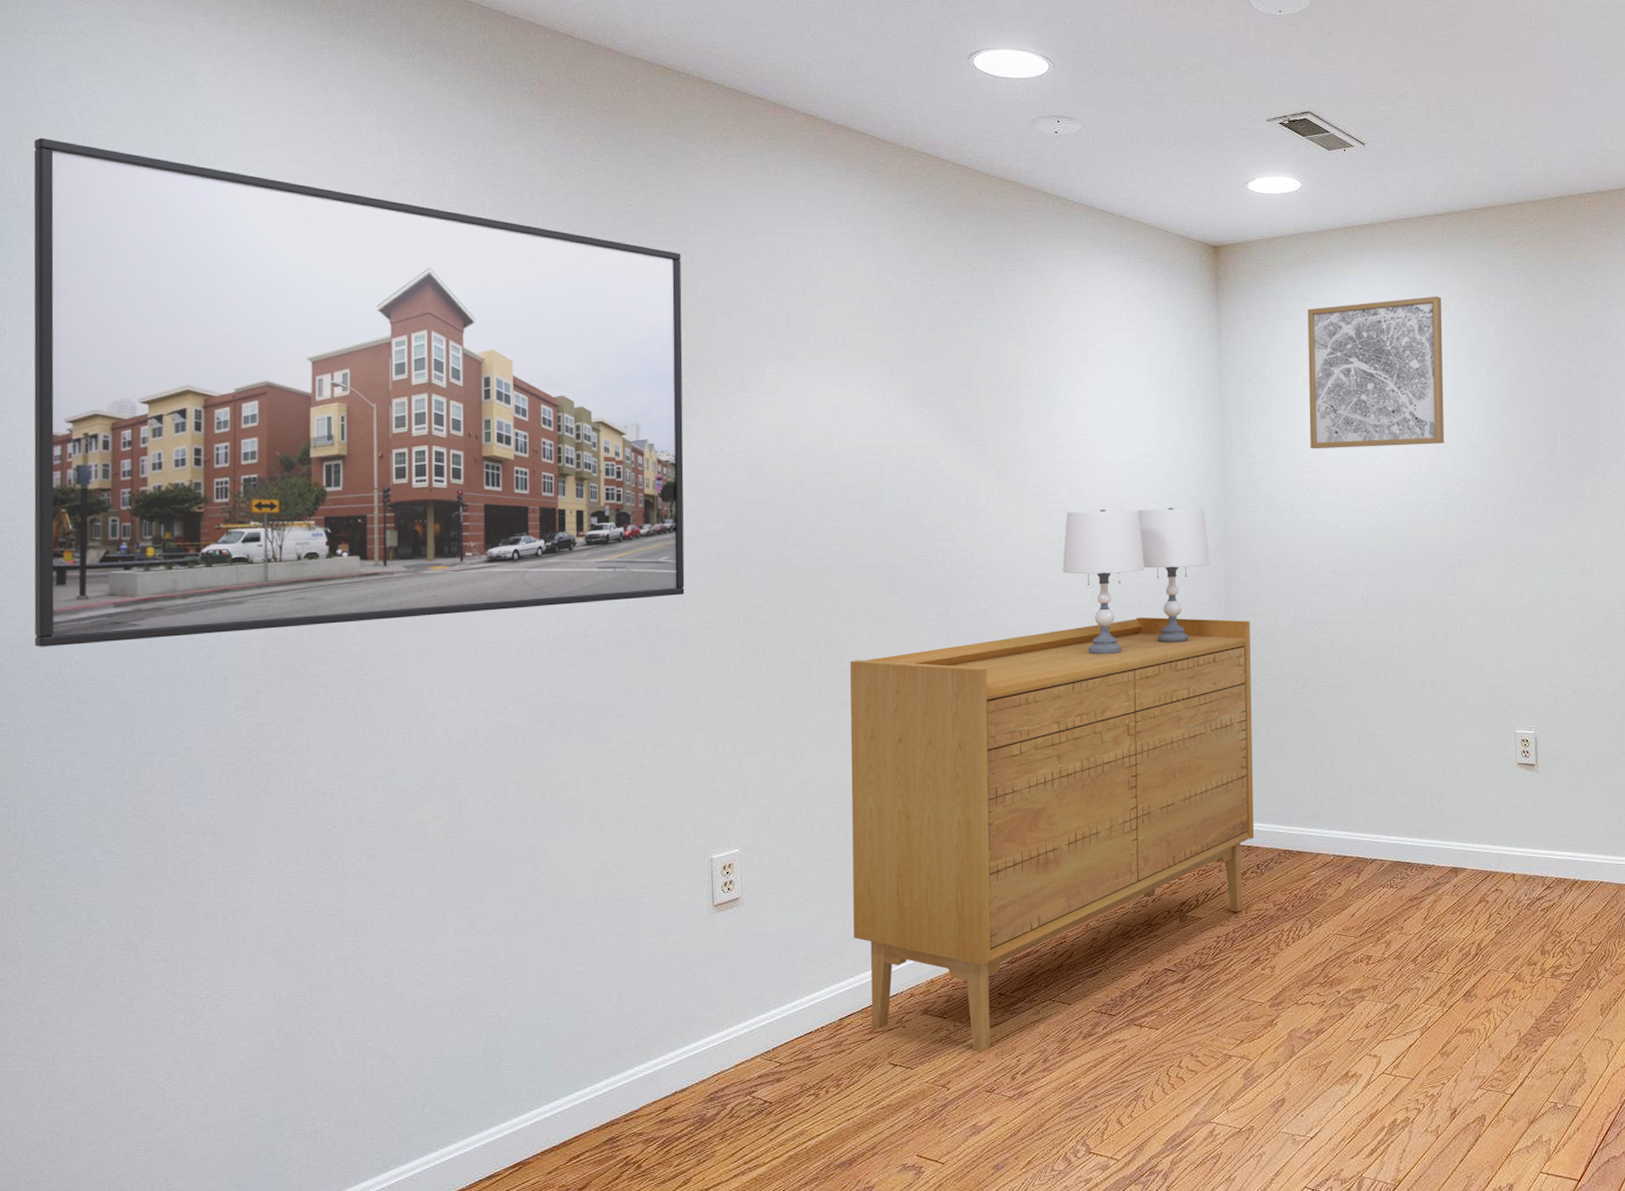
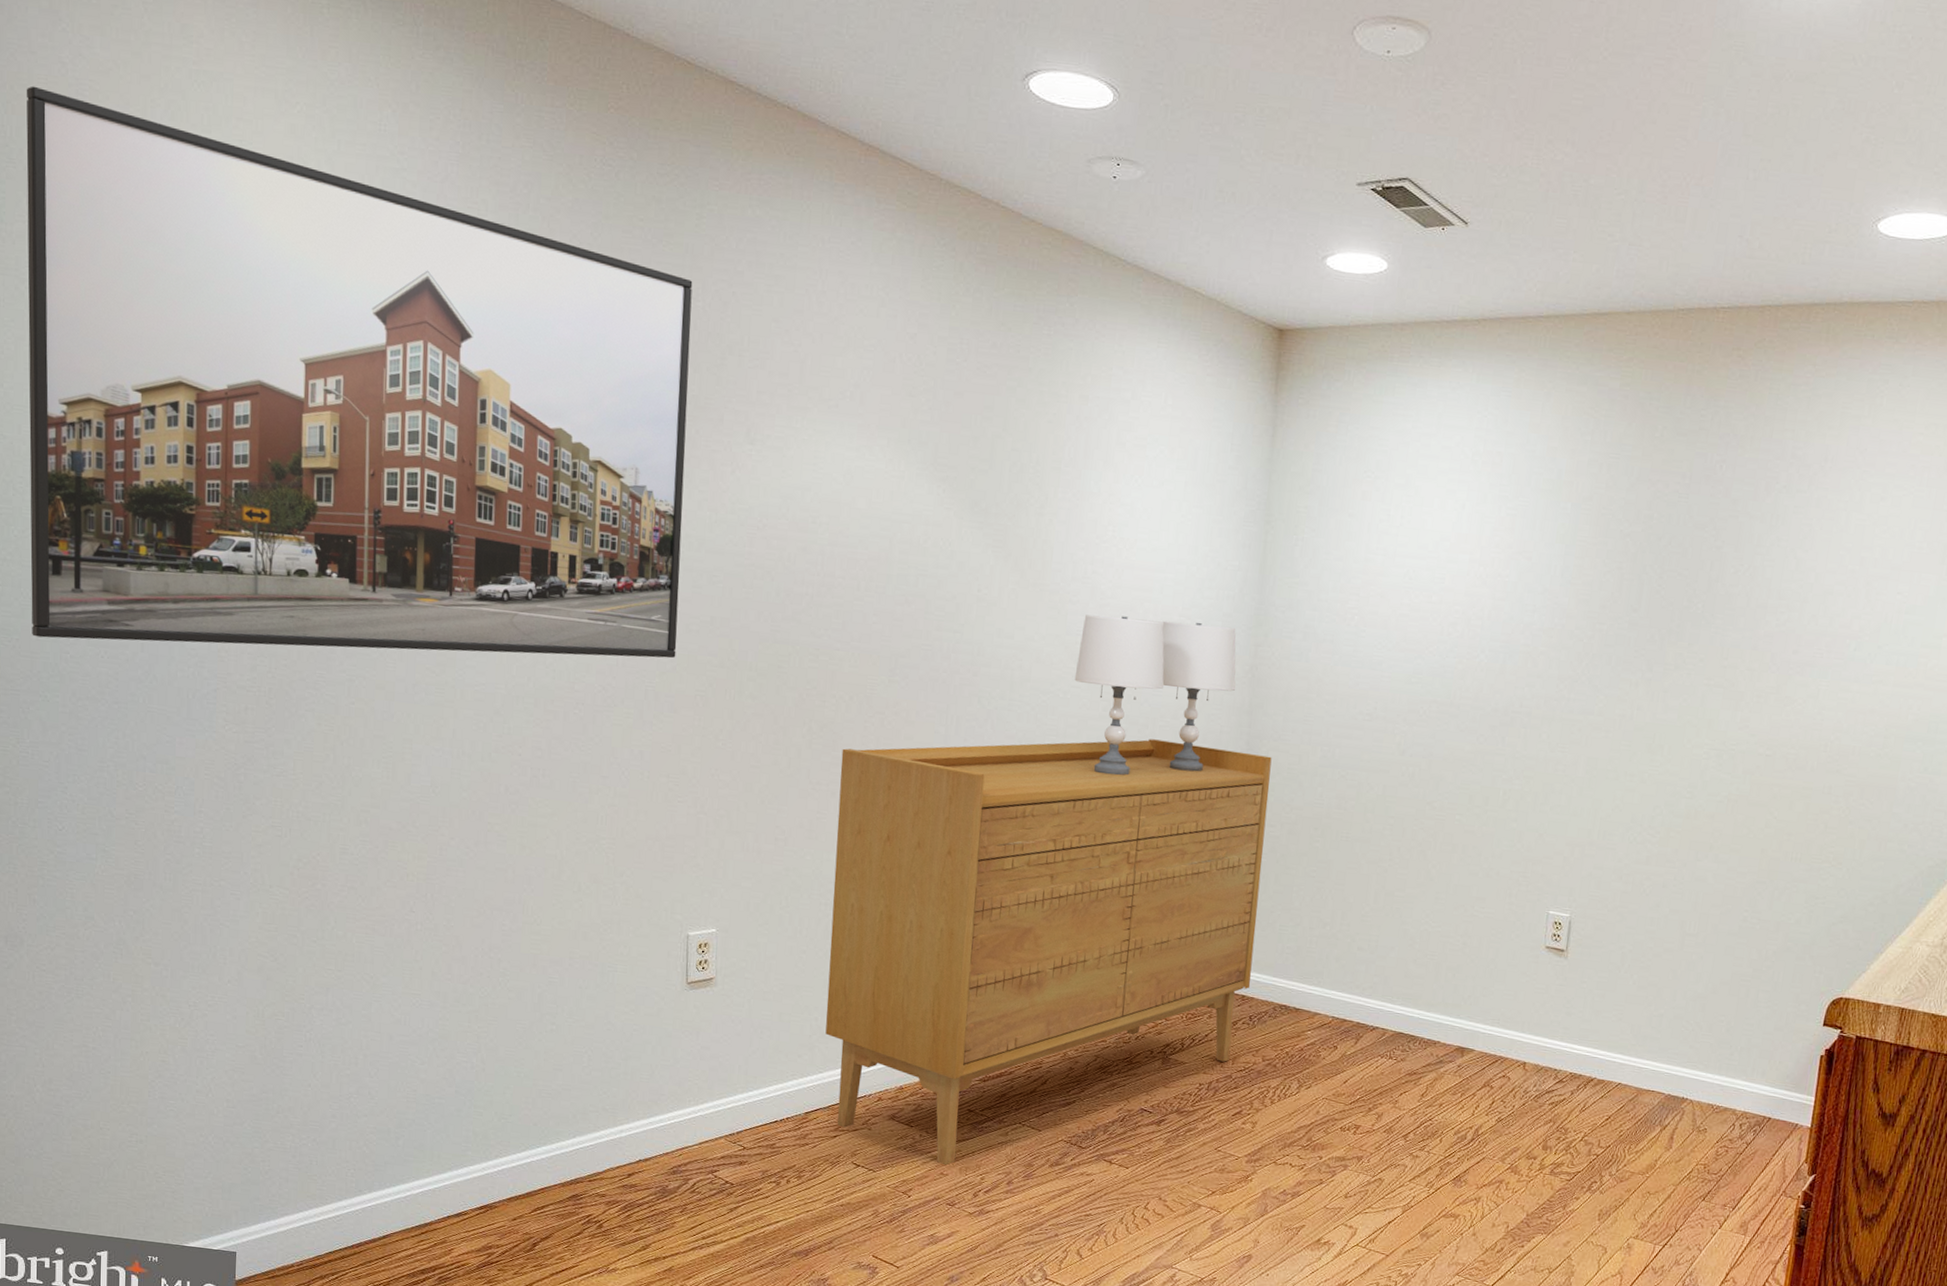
wall art: present [1307,296,1445,449] -> none [1361,412,1533,585]

